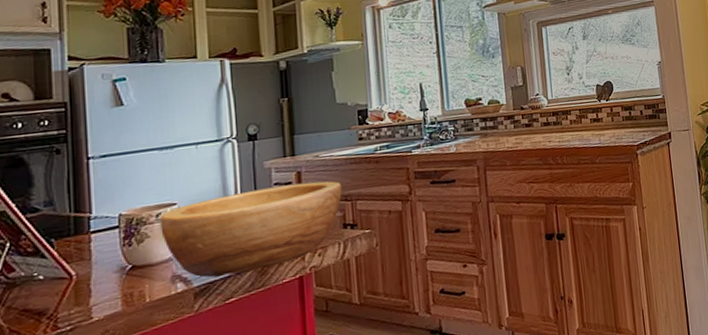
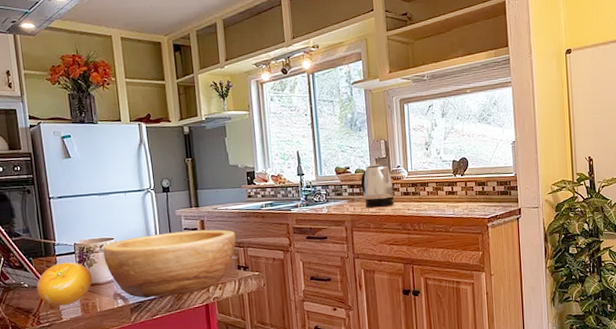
fruit: none [56,239,142,302] -> present [36,262,92,307]
kettle: none [494,92,534,143] -> present [360,164,395,208]

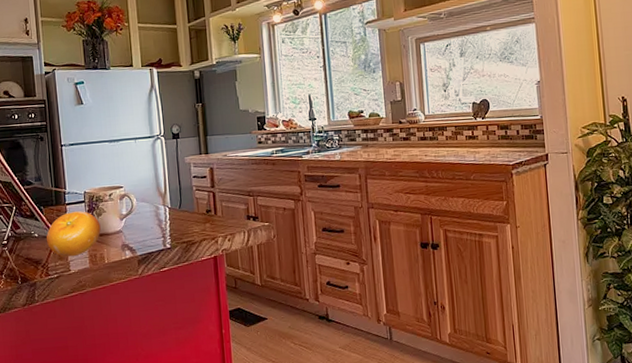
bowl: present [103,229,236,298] -> none [112,177,246,249]
kettle: present [360,164,395,208] -> none [375,107,411,155]

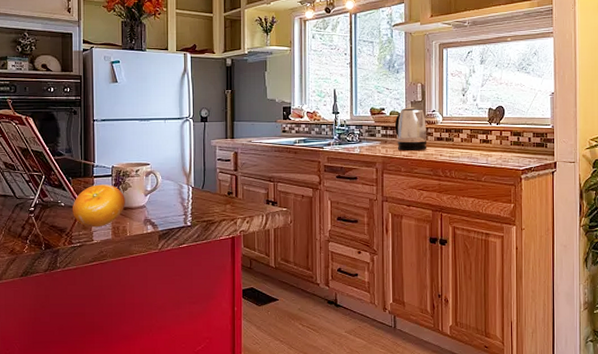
kettle: none [375,107,411,155] -> present [394,107,428,151]

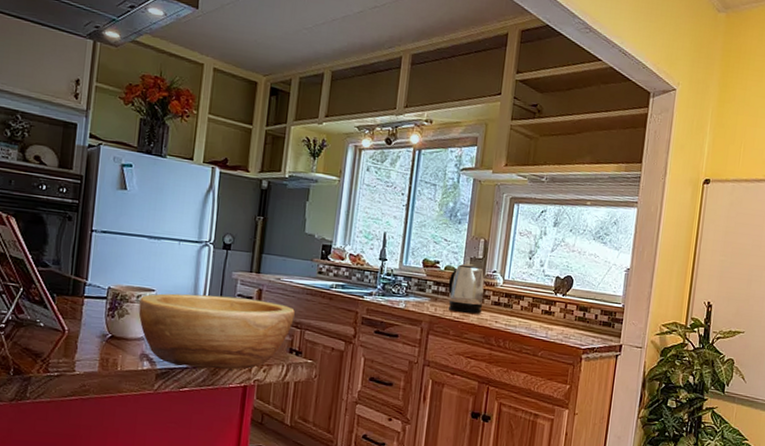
fruit: present [72,184,125,228] -> none [52,306,120,357]
bowl: none [138,161,267,227] -> present [138,293,295,370]

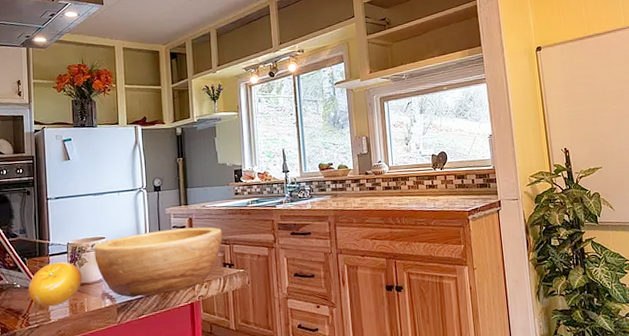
fruit: none [52,306,120,357] -> present [28,261,82,307]
kettle: present [448,263,484,315] -> none [343,159,377,203]

